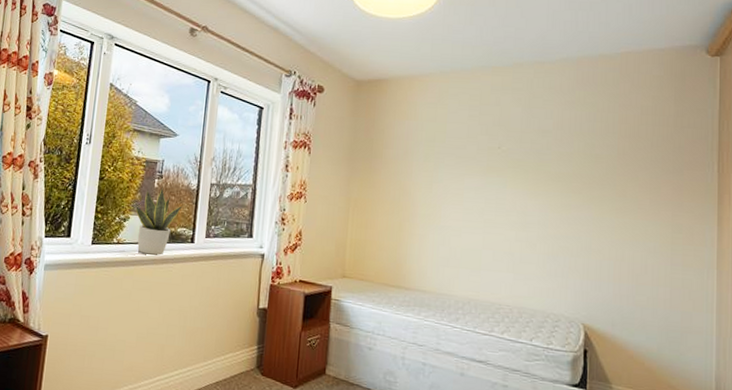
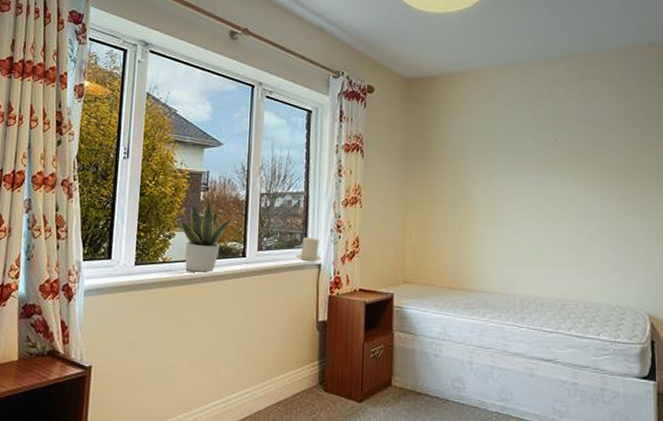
candle: none [240,227,265,252] -> present [295,236,321,262]

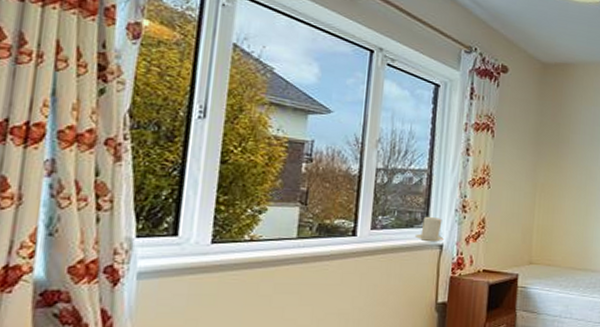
potted plant: present [181,200,232,274] -> none [275,172,341,254]

